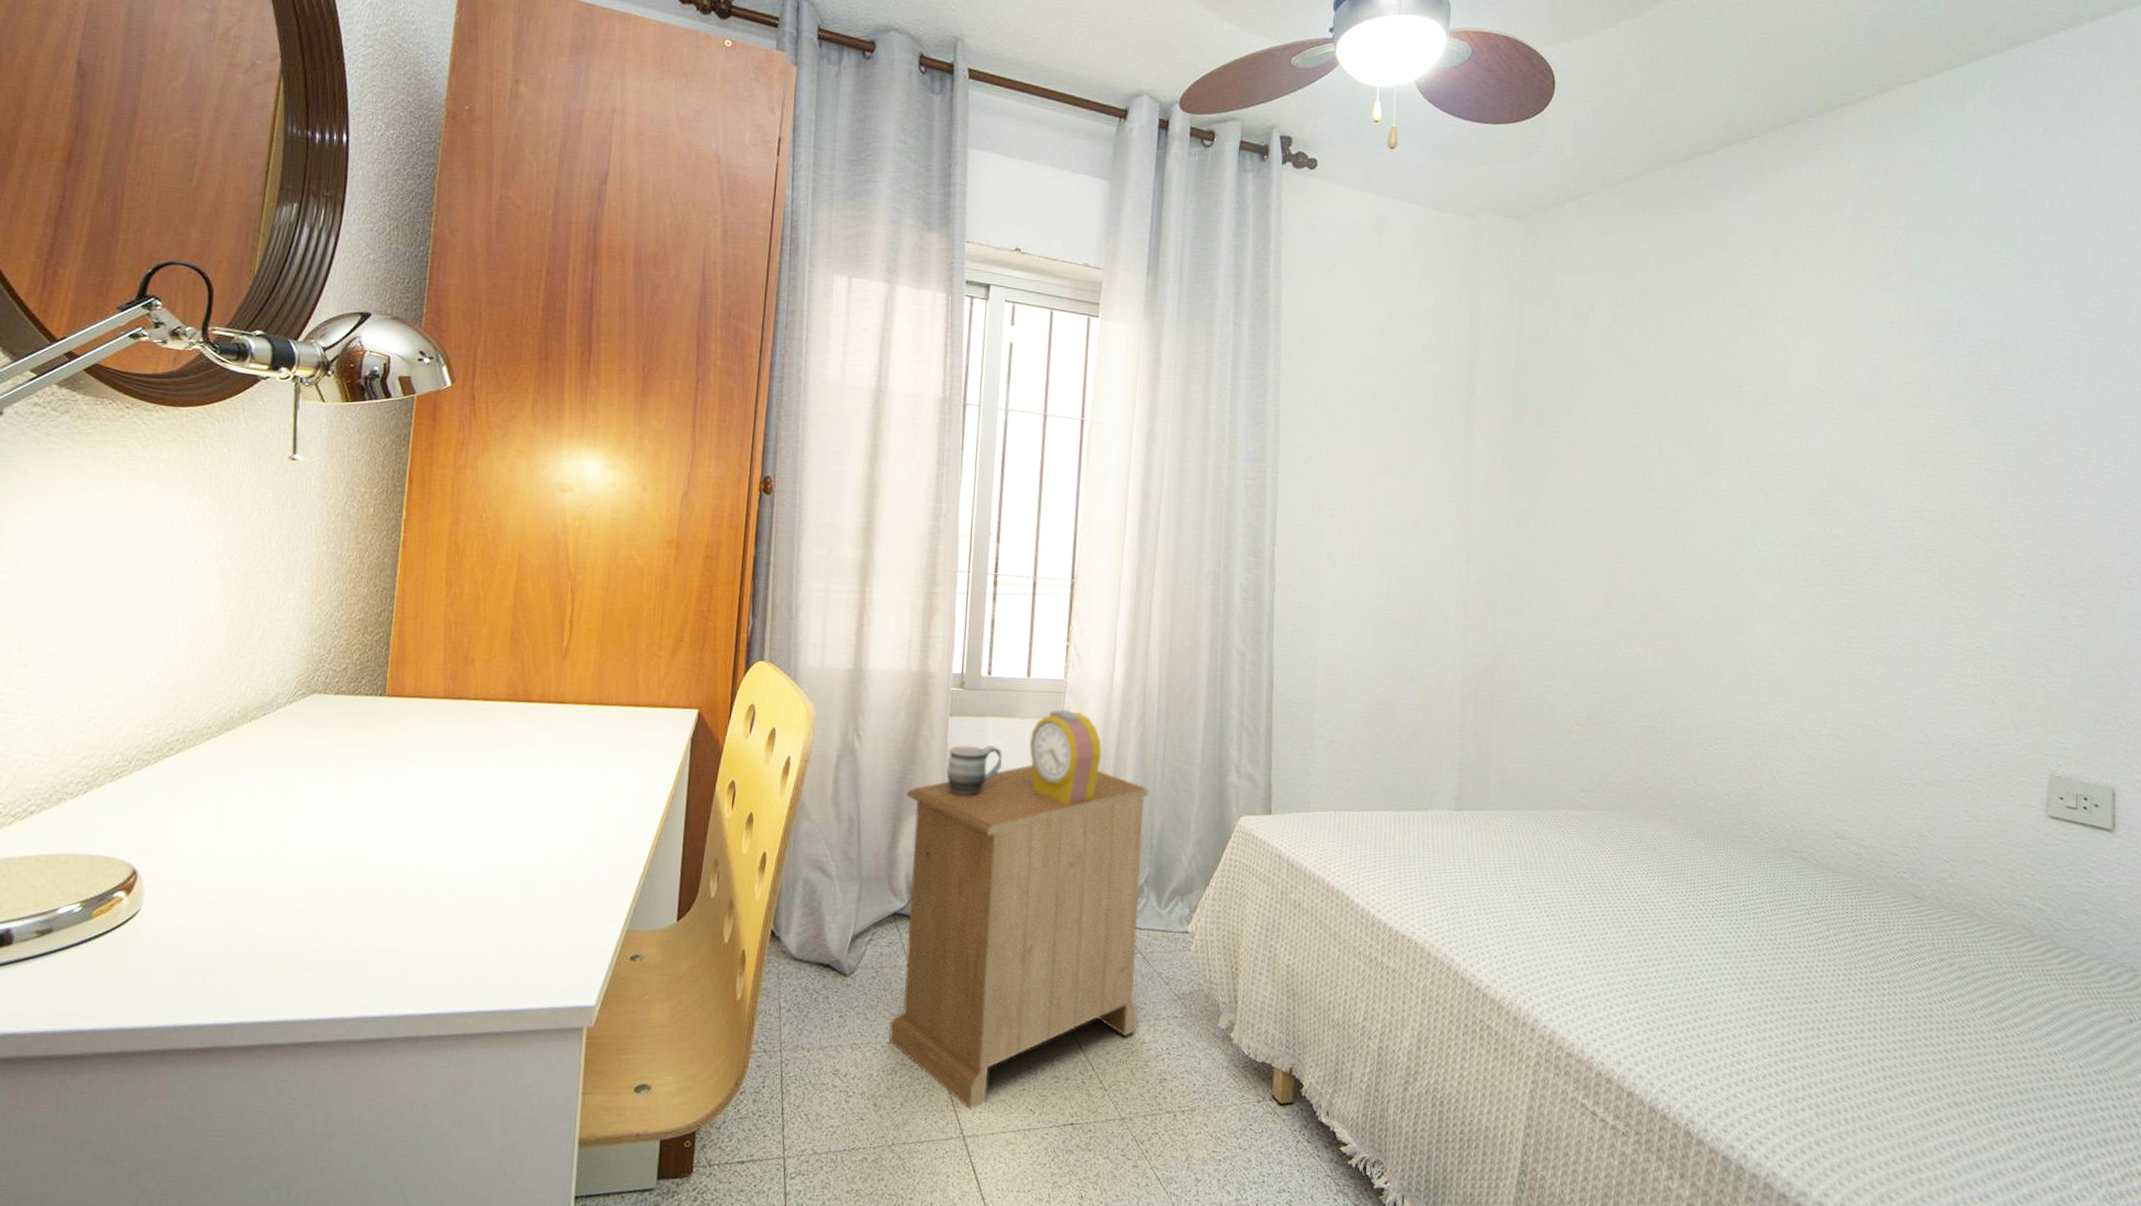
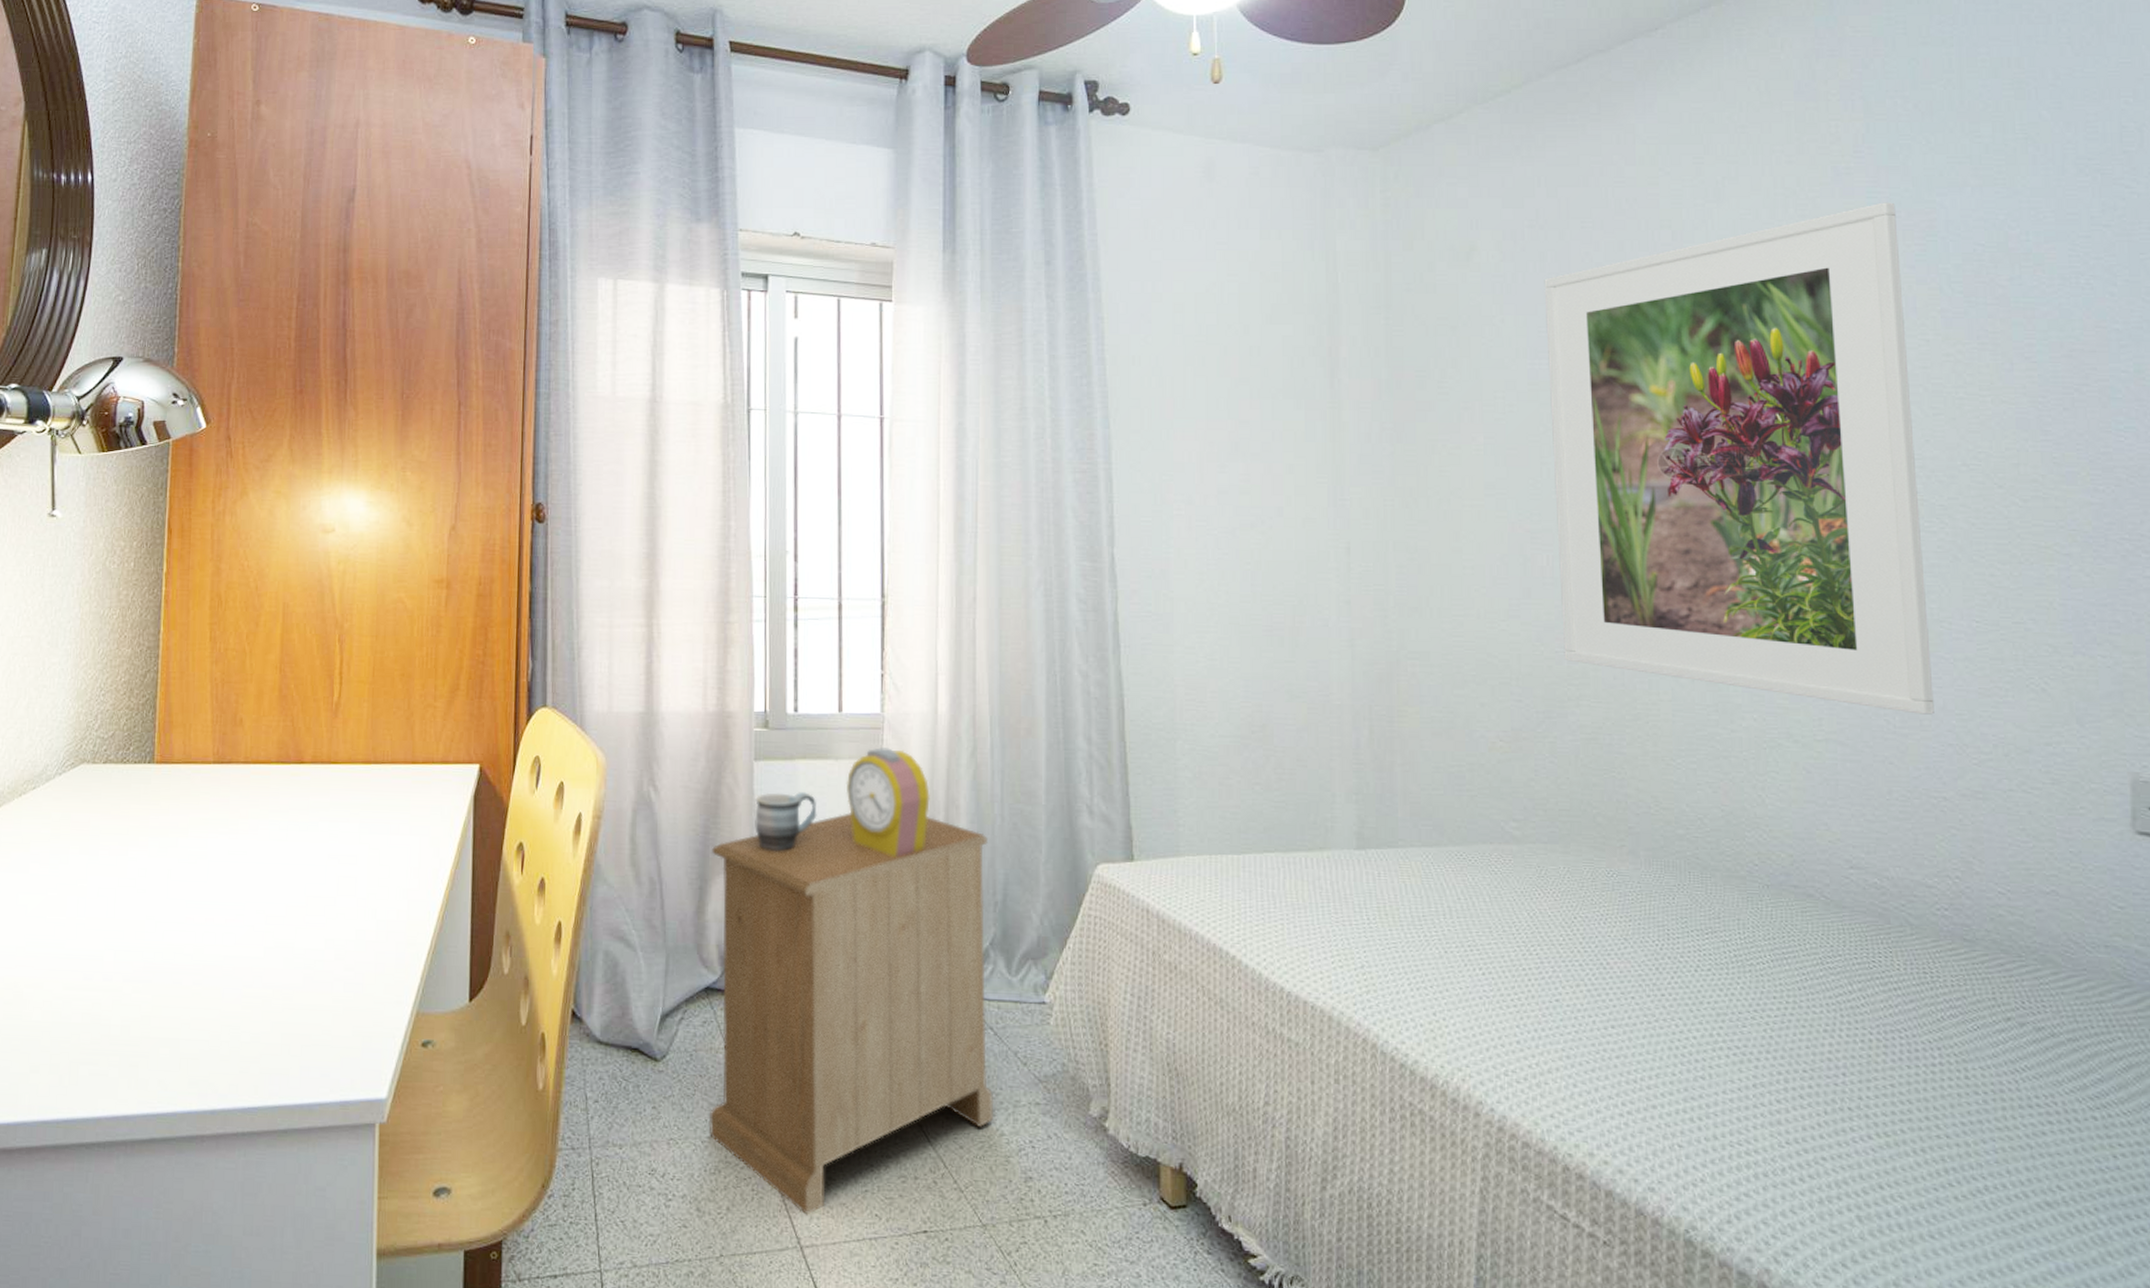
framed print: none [1633,299,1922,718] -> present [1544,202,1934,715]

